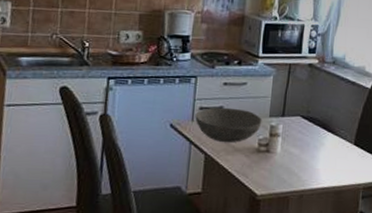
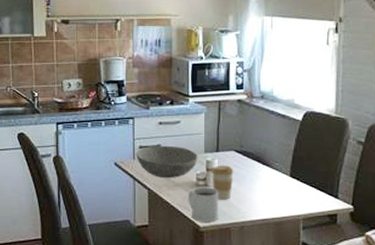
mug: none [247,153,280,190] -> present [188,187,218,222]
coffee cup: none [274,130,298,167] -> present [212,165,234,200]

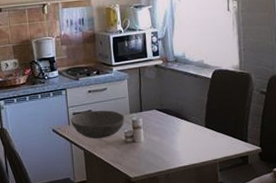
mug: present [188,187,218,222] -> none [119,143,146,174]
coffee cup: present [212,165,234,200] -> none [137,122,157,153]

